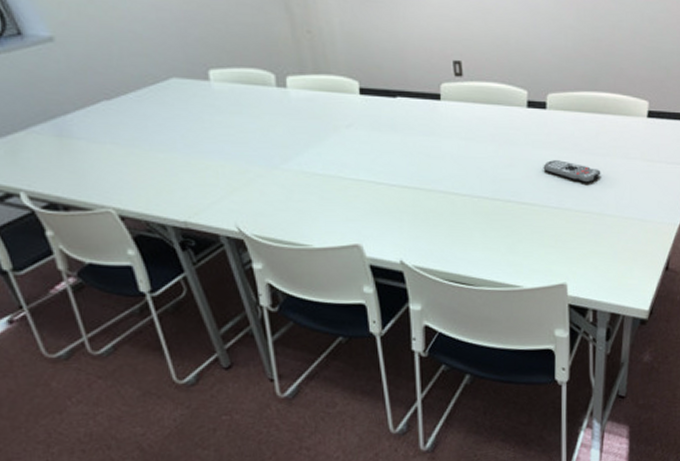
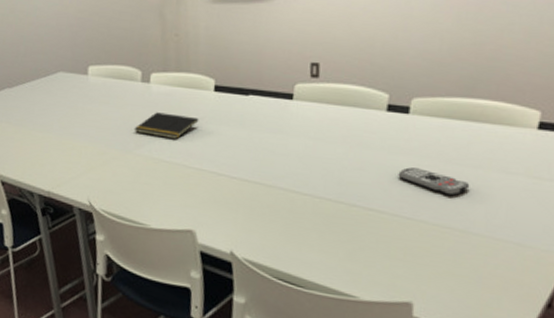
notepad: none [276,121,348,149] -> present [134,112,199,139]

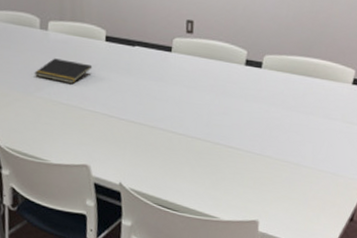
remote control: present [398,167,470,196] -> none [251,113,303,136]

